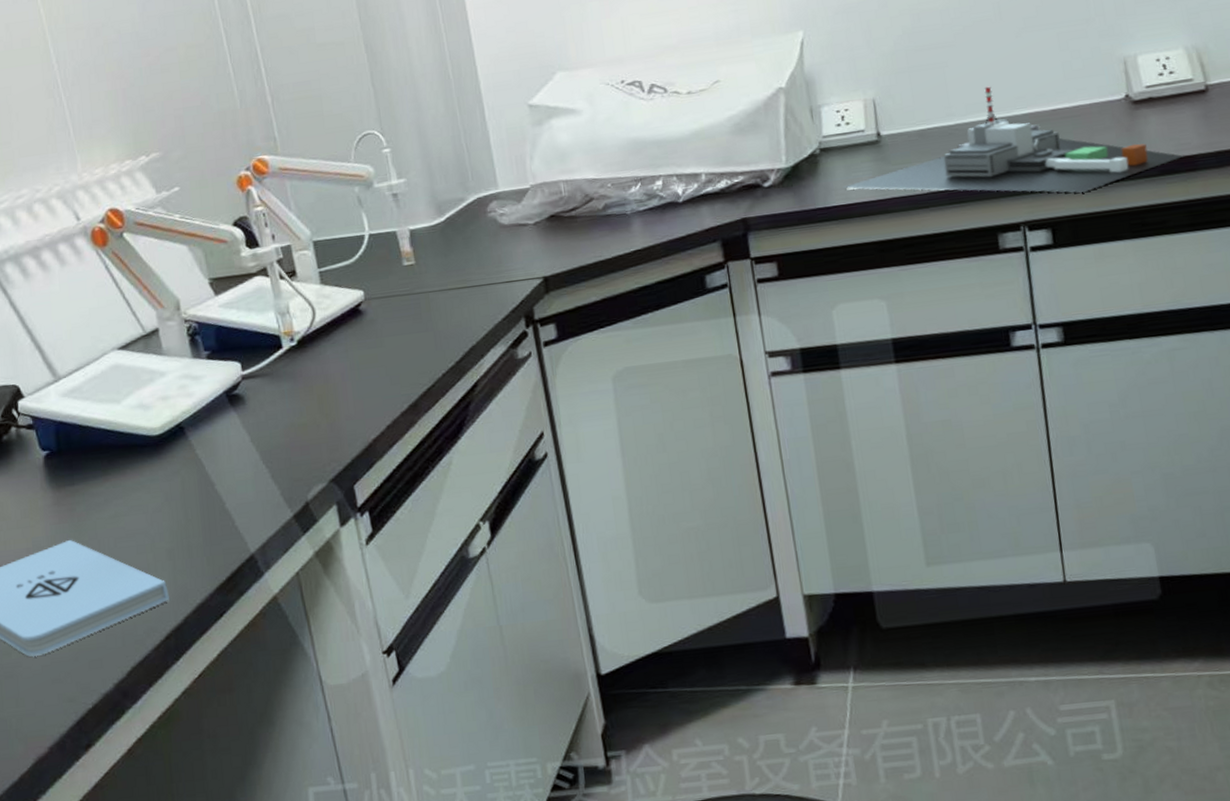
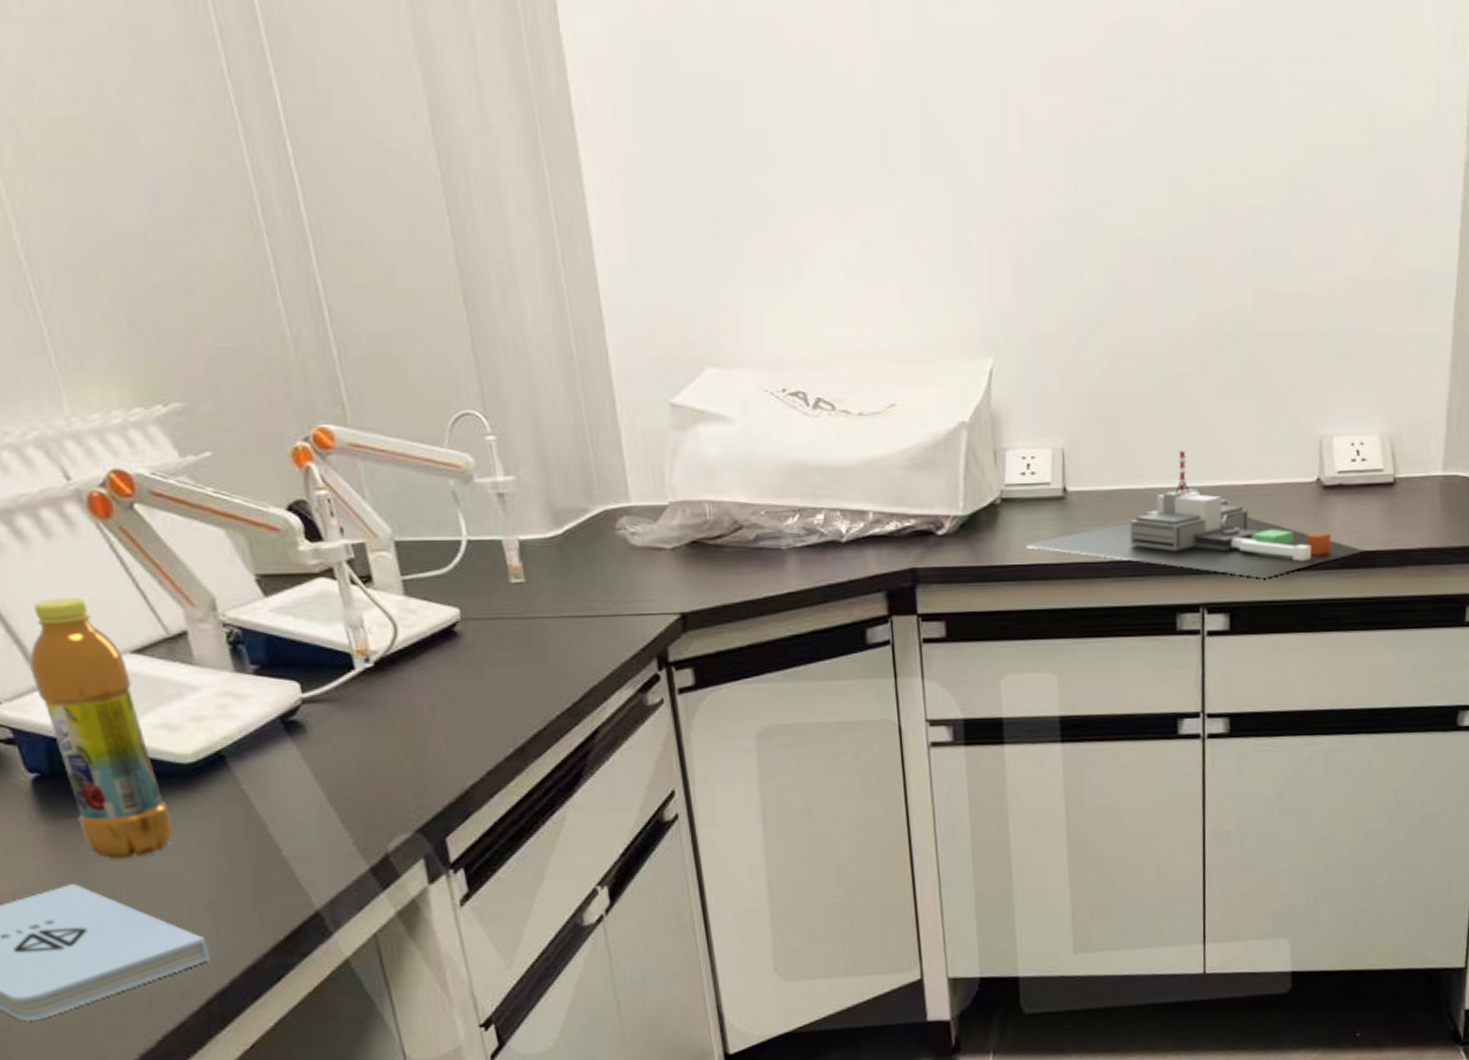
bottle: none [46,309,145,518] -> present [29,597,174,860]

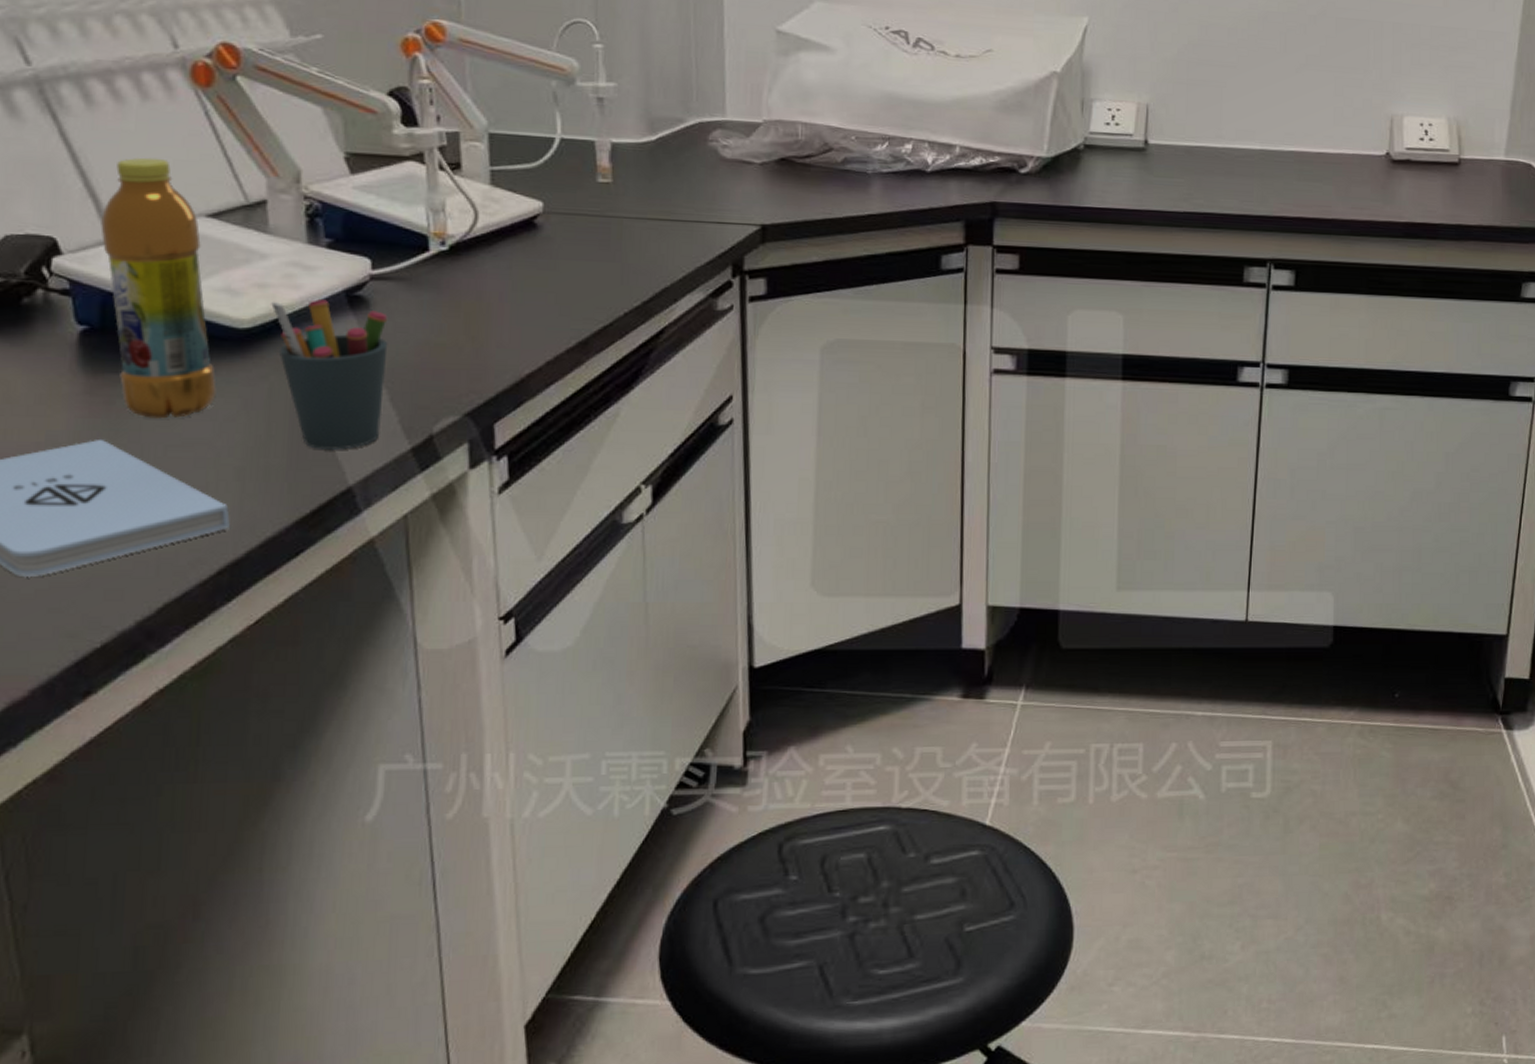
pen holder: none [210,728,338,877] -> present [271,300,388,451]
desk organizer: present [1022,450,1365,578] -> none [1100,115,1428,240]

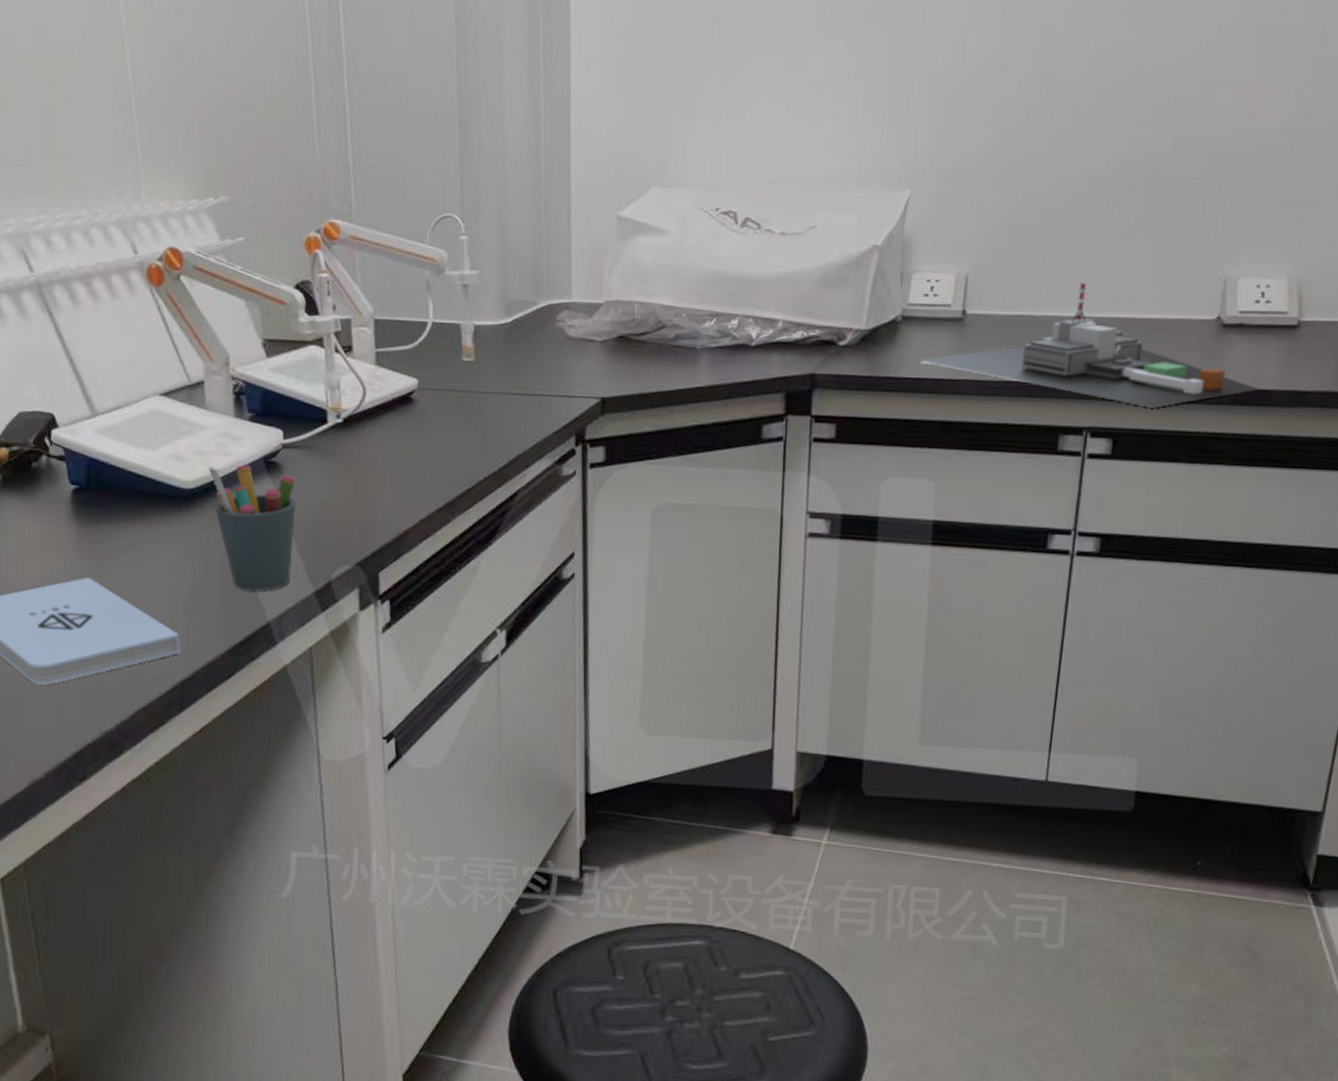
bottle: present [100,157,217,419] -> none [85,346,170,562]
desk organizer: none [1100,115,1428,240] -> present [917,282,1260,408]

